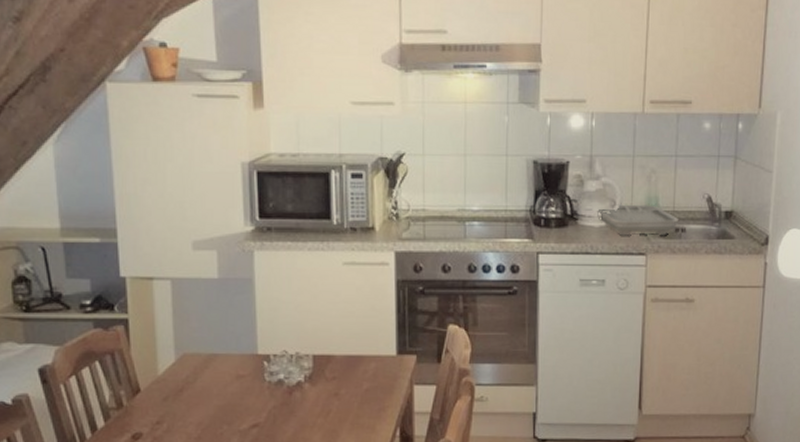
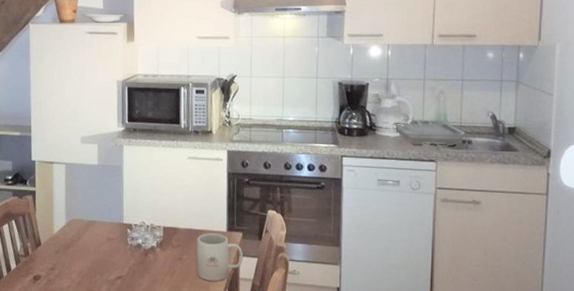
mug: none [356,359,419,419] -> present [195,233,244,281]

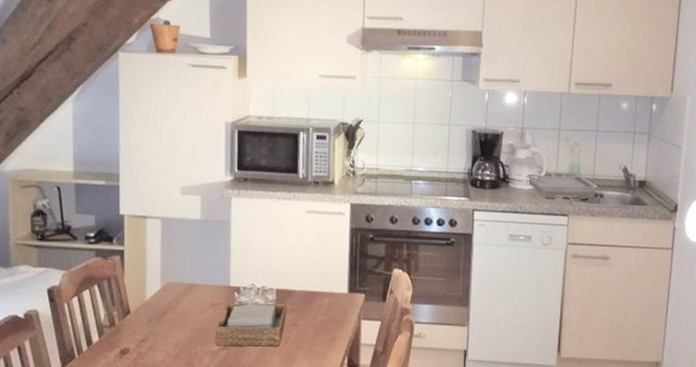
napkin holder: none [111,238,173,279] -> present [215,303,287,347]
mug: present [195,233,244,281] -> none [312,295,366,348]

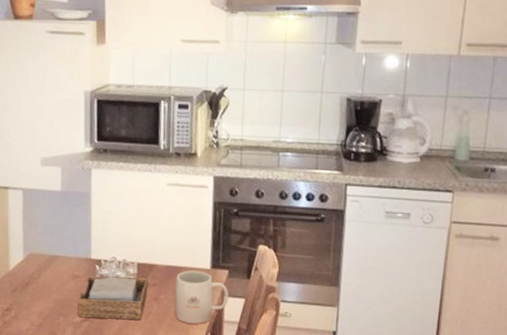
mug: none [312,295,366,348] -> present [174,270,229,324]
dish rack: present [526,171,598,199] -> none [407,142,490,174]

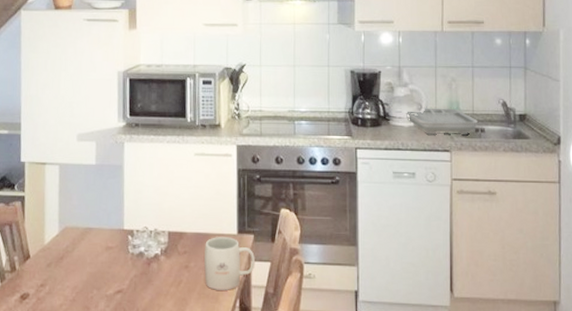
napkin holder: present [77,275,148,321] -> none [110,245,179,290]
dish rack: none [407,142,490,174] -> present [406,107,479,135]

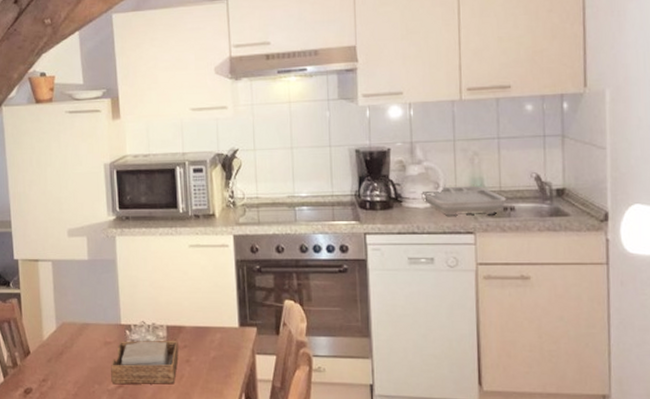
napkin holder: none [110,245,179,290] -> present [111,340,179,385]
mug: present [203,237,256,290] -> none [204,330,260,385]

